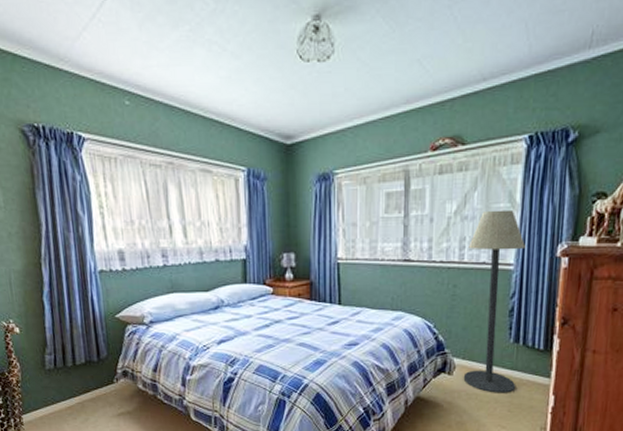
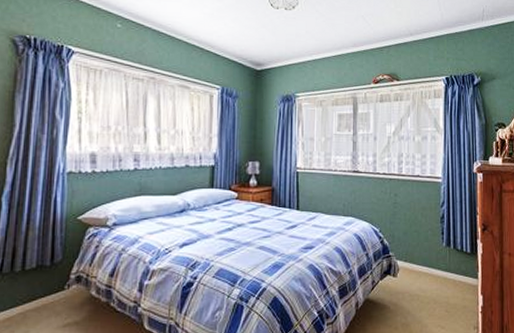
floor lamp: present [463,209,525,393] -> none [405,133,450,294]

